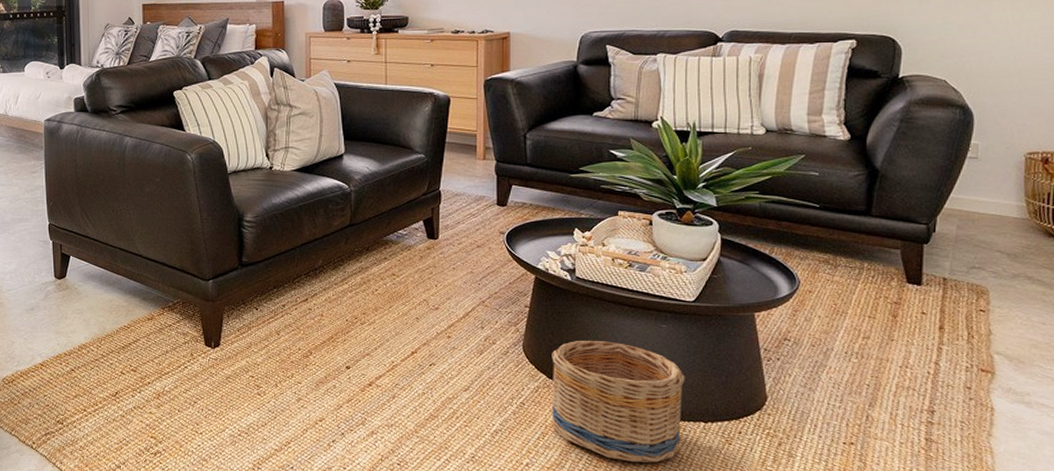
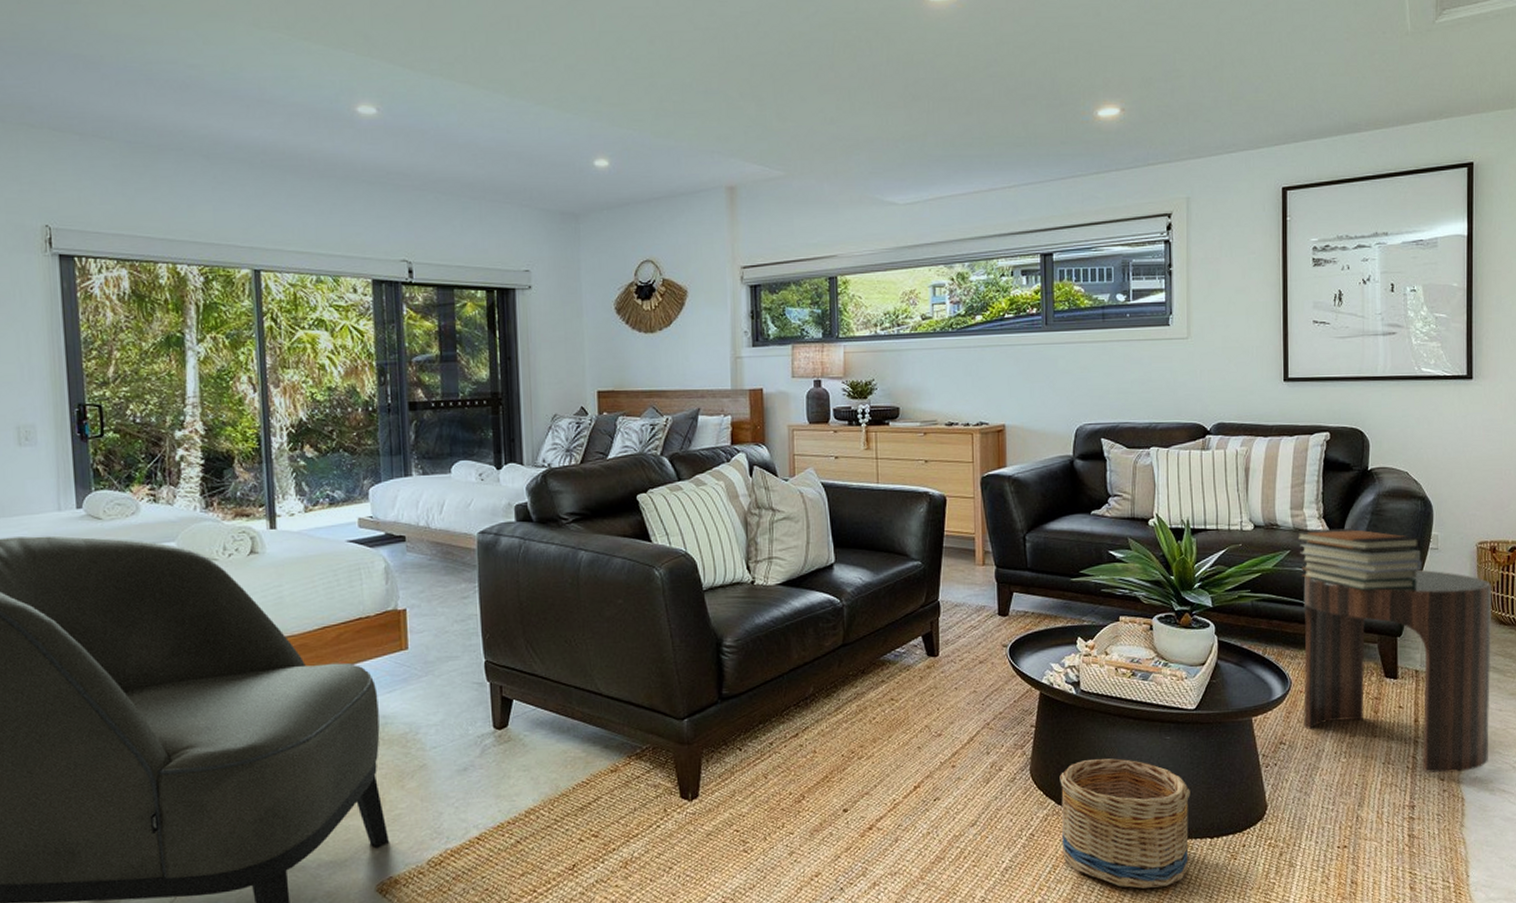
book stack: none [811,135,959,197] -> present [1295,528,1422,591]
side table: none [812,178,1042,382] -> present [1303,569,1492,773]

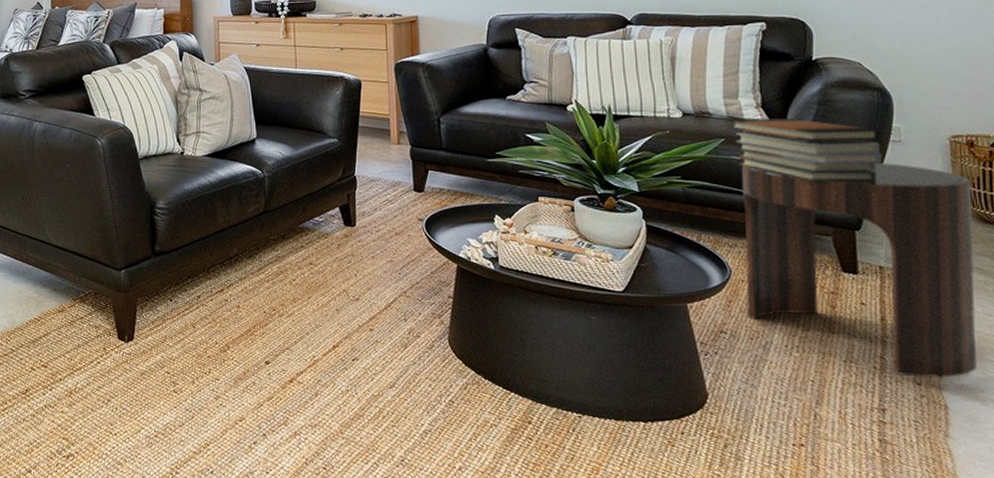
basket: present [1059,758,1190,889] -> none [479,333,620,466]

